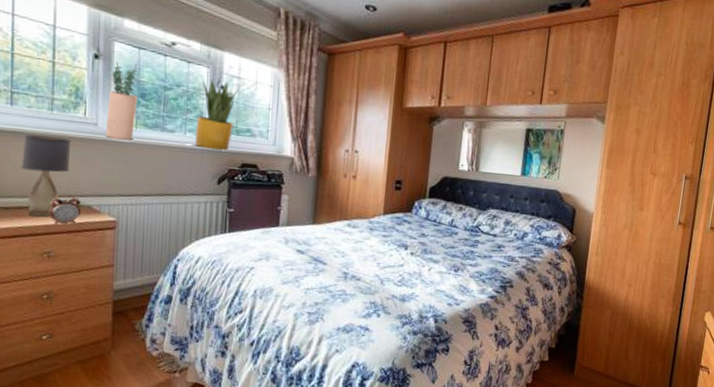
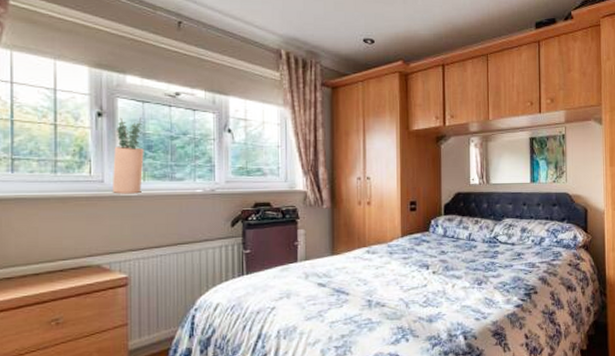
table lamp: present [20,134,71,217] -> none [24,199,77,283]
alarm clock: present [49,194,81,224] -> none [55,256,89,289]
planter: present [195,76,241,151] -> none [205,122,248,194]

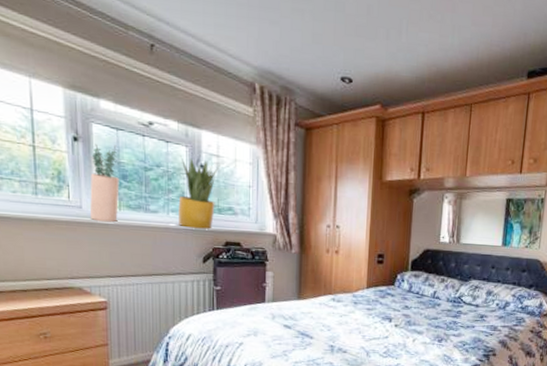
planter: none [205,122,248,194] -> present [178,156,220,230]

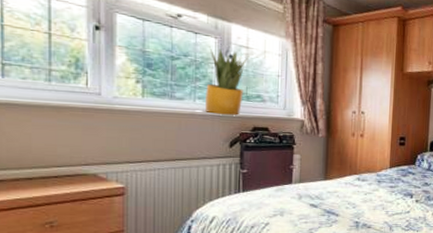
vase: present [89,143,119,223] -> none [109,33,144,109]

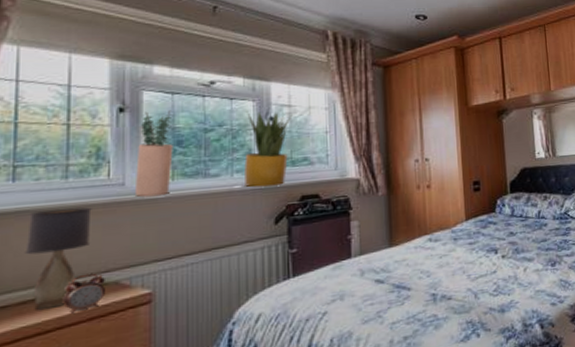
table lamp: none [16,106,73,187] -> present [25,207,92,310]
alarm clock: none [50,164,85,194] -> present [62,273,105,313]
vase: none [109,33,144,109] -> present [134,110,173,198]

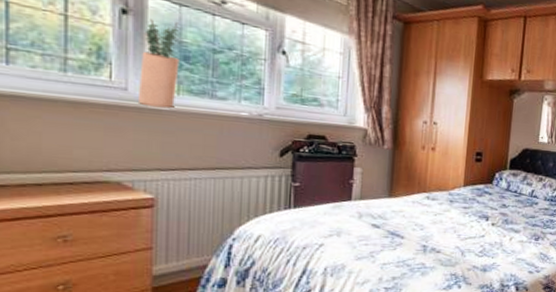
table lamp: present [25,207,92,310] -> none [22,99,93,196]
alarm clock: present [62,273,105,313] -> none [63,169,107,204]
planter: present [244,111,293,188] -> none [252,40,306,121]

